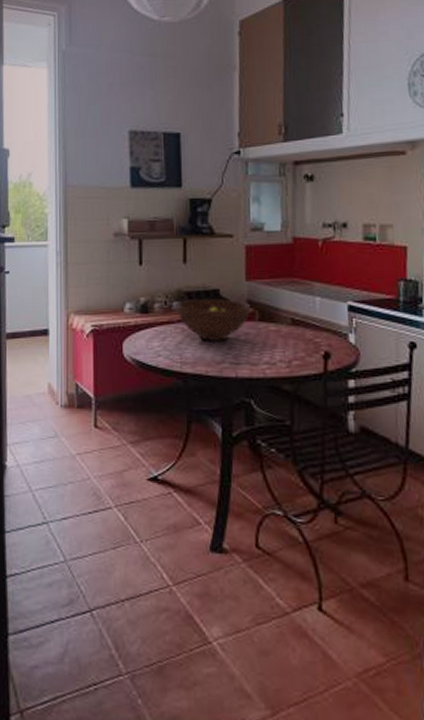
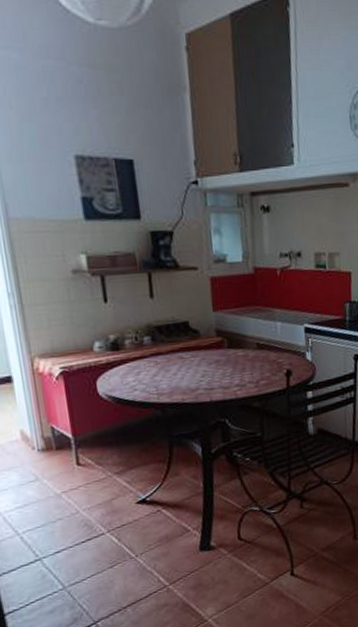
fruit bowl: present [176,299,250,341] -> none [147,330,219,371]

